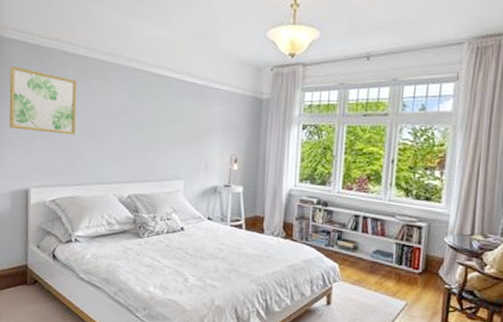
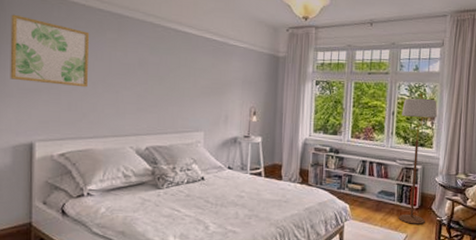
floor lamp: none [397,137,449,292] -> present [399,93,438,224]

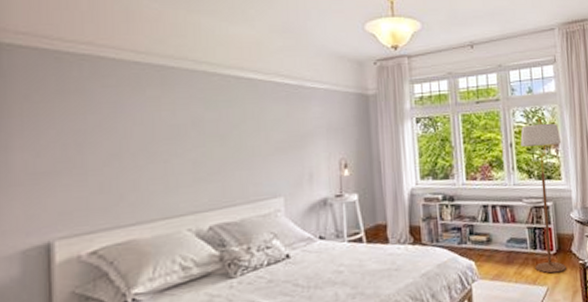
wall art: present [10,14,89,88] -> none [13,79,124,163]

